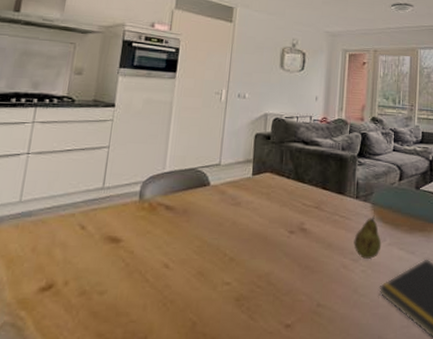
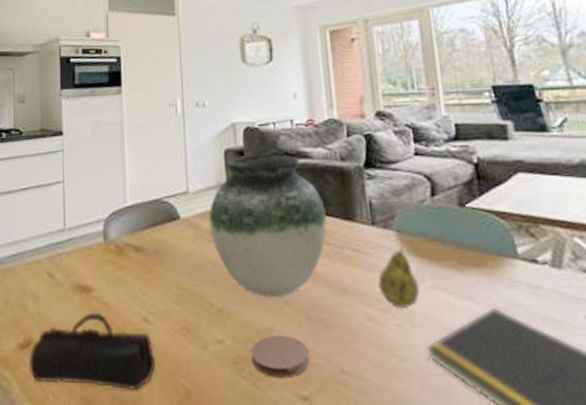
pencil case: none [47,260,170,326] -> present [28,312,156,392]
vase: none [233,140,325,249] -> present [208,154,328,297]
coaster: none [250,278,296,311] -> present [250,334,309,378]

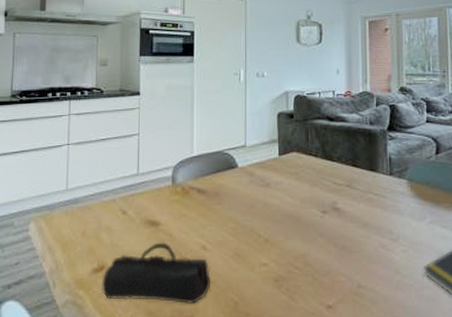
vase: present [208,154,328,297] -> none [261,118,356,230]
coaster: present [250,334,309,378] -> none [288,259,334,292]
fruit: present [377,247,420,308] -> none [391,192,422,238]

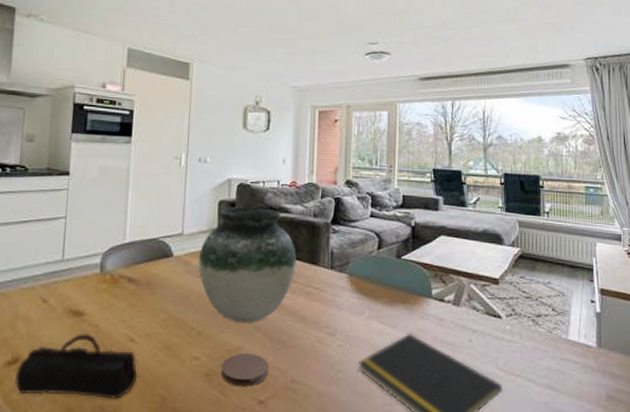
vase: none [261,118,356,230] -> present [198,207,296,323]
coaster: none [288,259,334,292] -> present [220,353,268,387]

